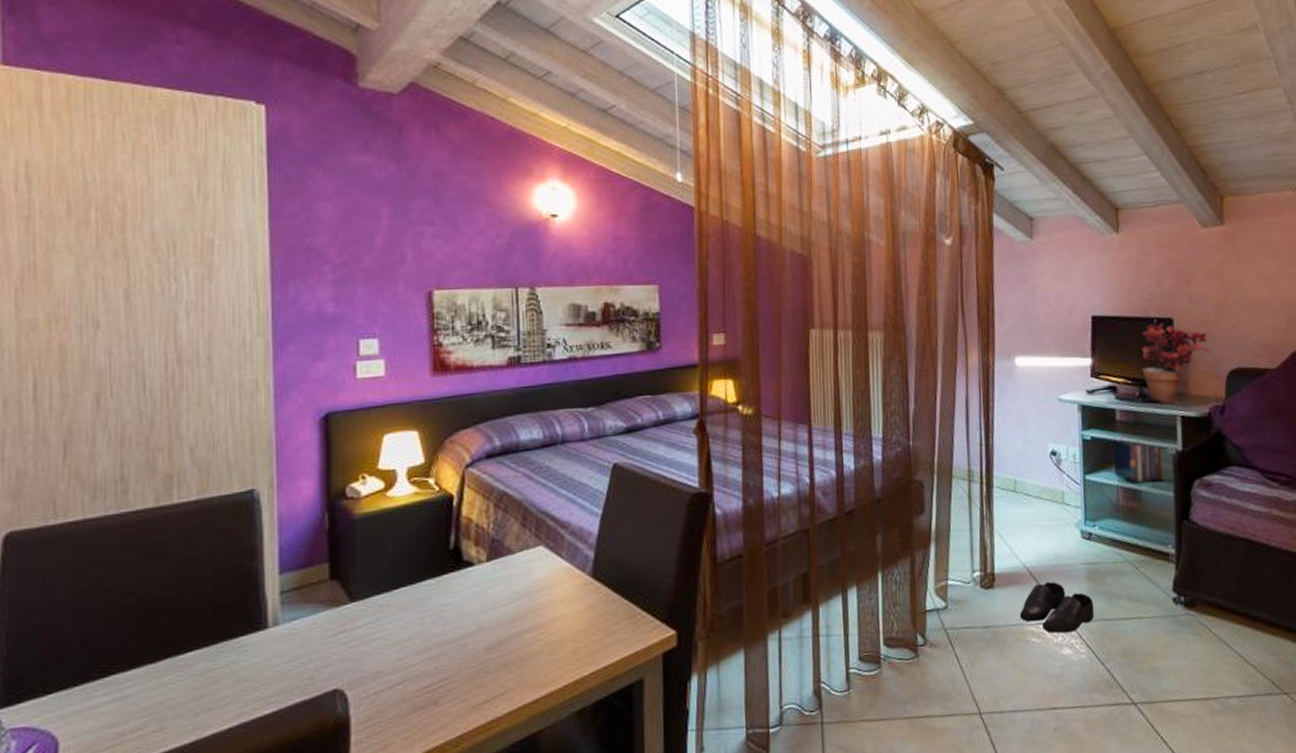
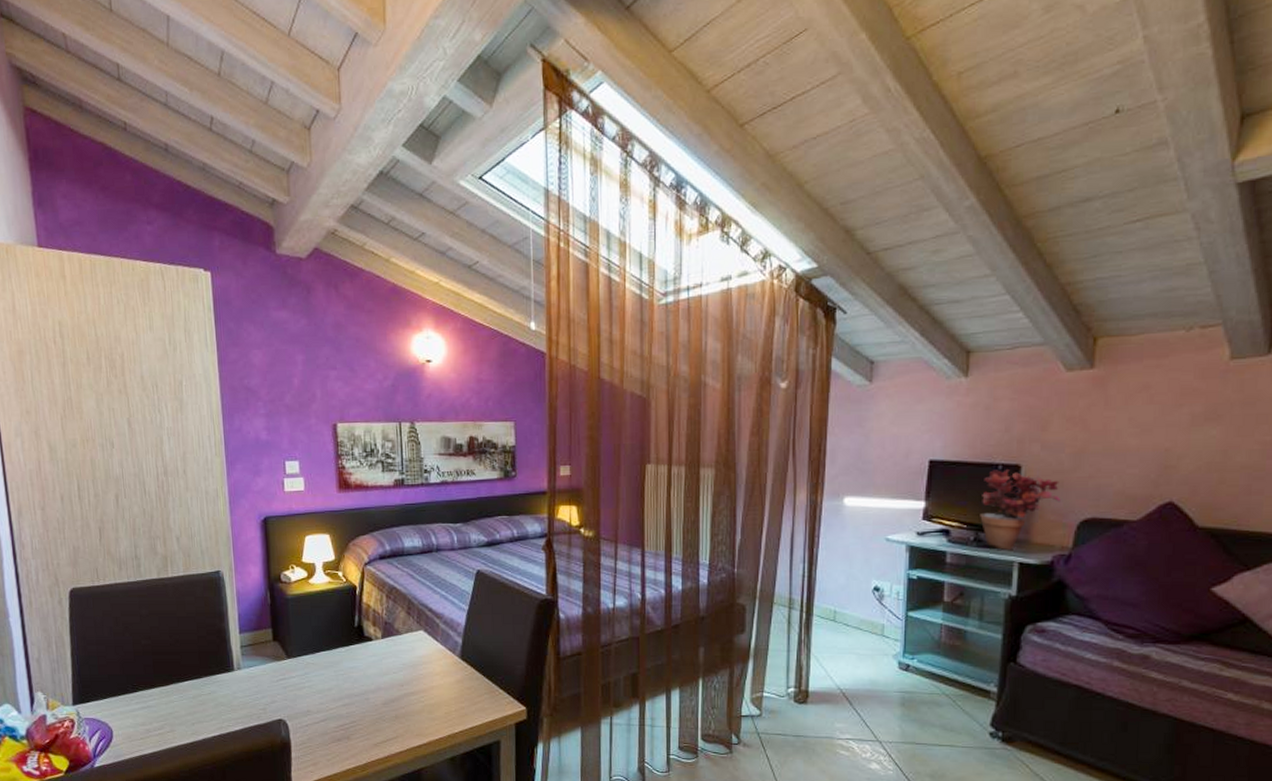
shoe: present [1019,581,1095,634] -> none [830,703,906,751]
books: present [1112,437,1165,483] -> none [938,578,996,623]

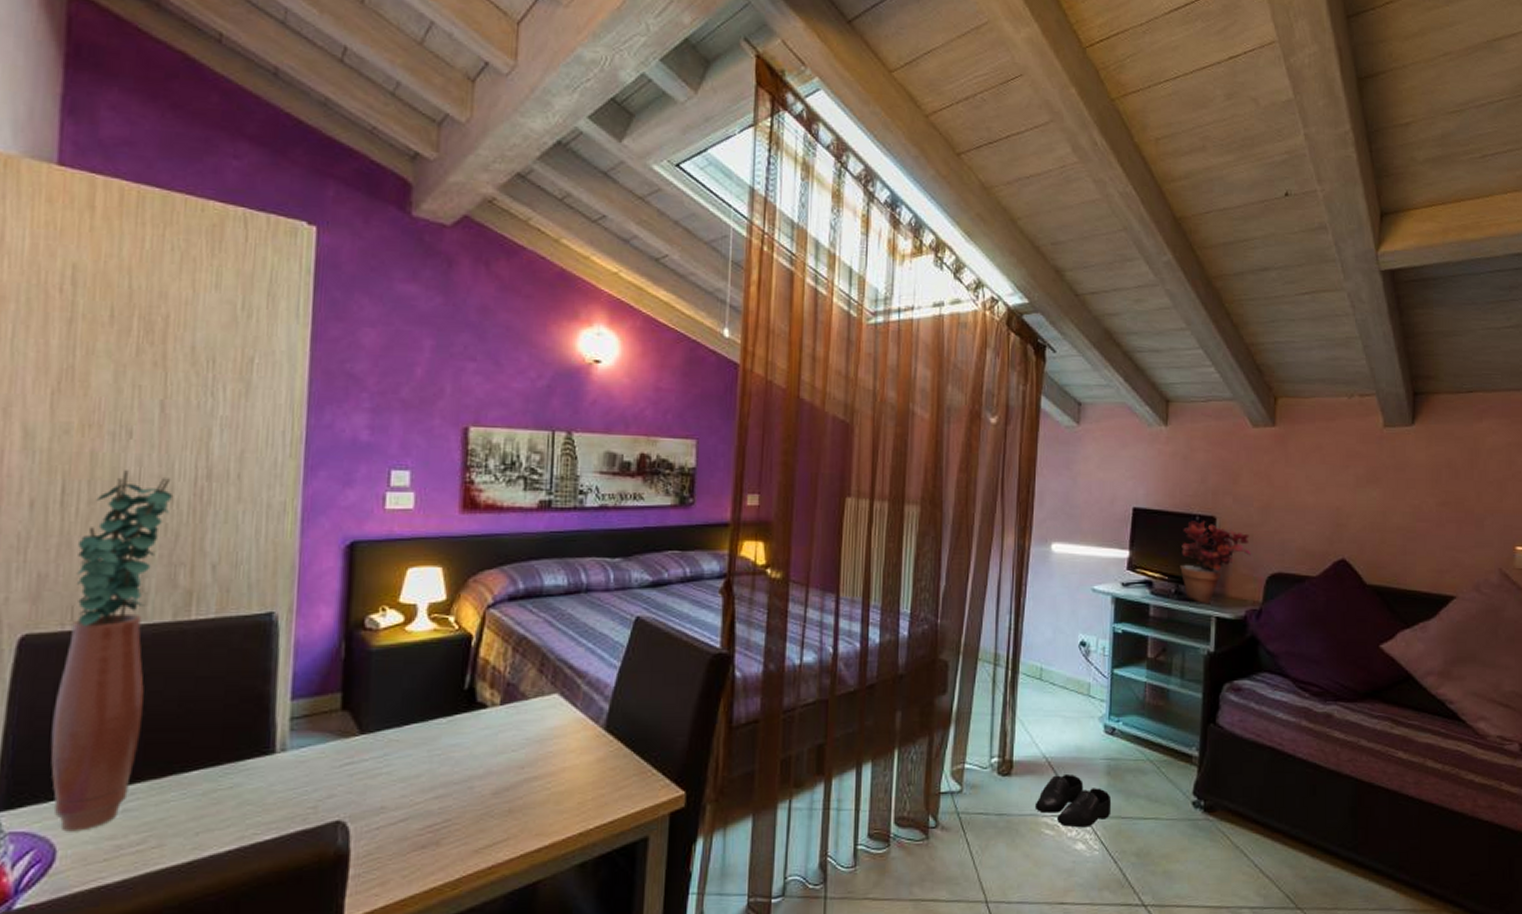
vase: none [93,471,150,719] -> present [50,470,172,832]
shoe: none [830,703,906,751] -> present [1034,773,1112,828]

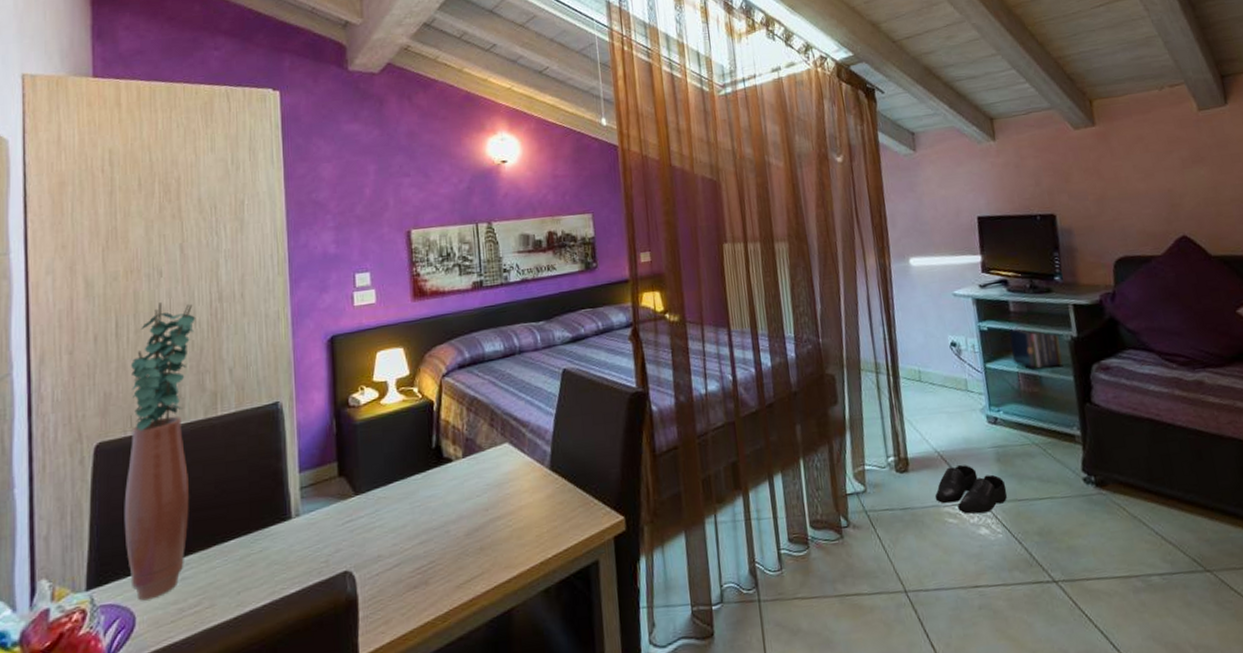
books: none [1142,633,1196,681] -> present [1008,326,1063,369]
potted plant: present [1180,521,1251,603] -> none [1027,219,1095,294]

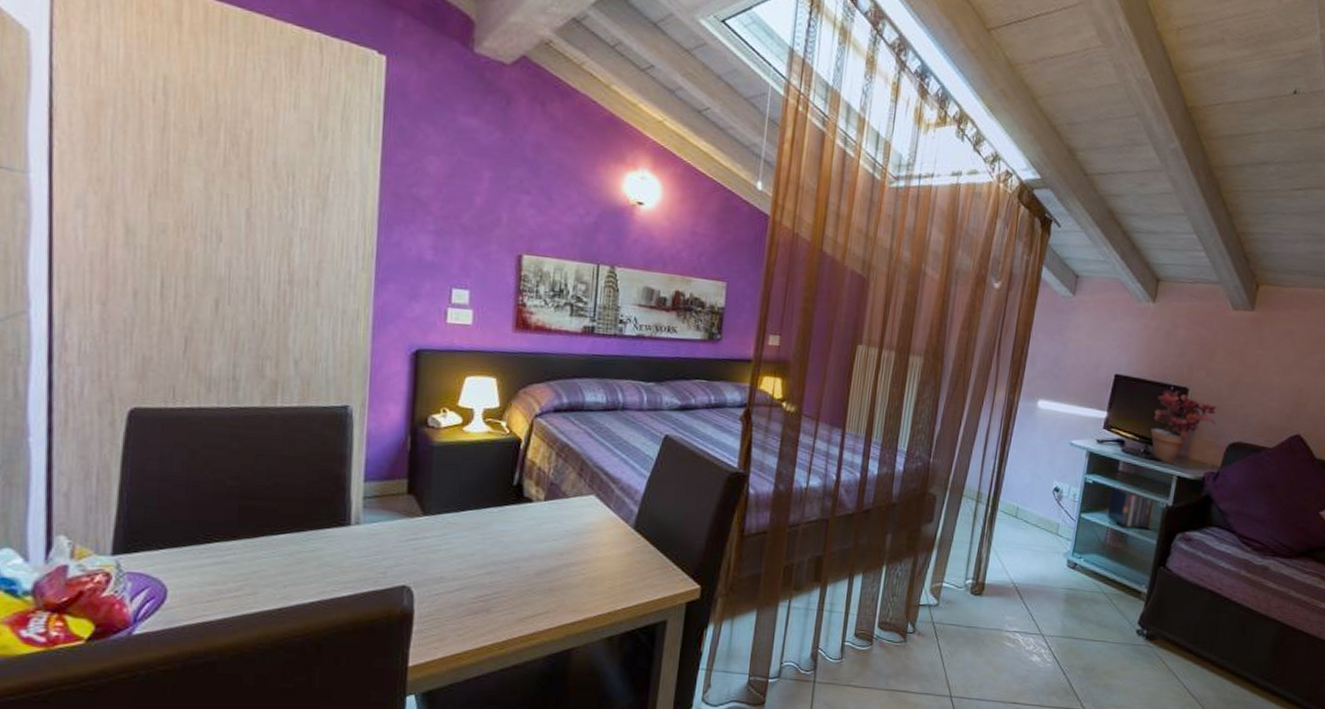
vase: present [124,302,195,601] -> none [159,270,259,577]
shoe: present [935,464,1008,514] -> none [1000,598,1067,644]
potted plant: none [1027,219,1095,294] -> present [1150,390,1217,464]

